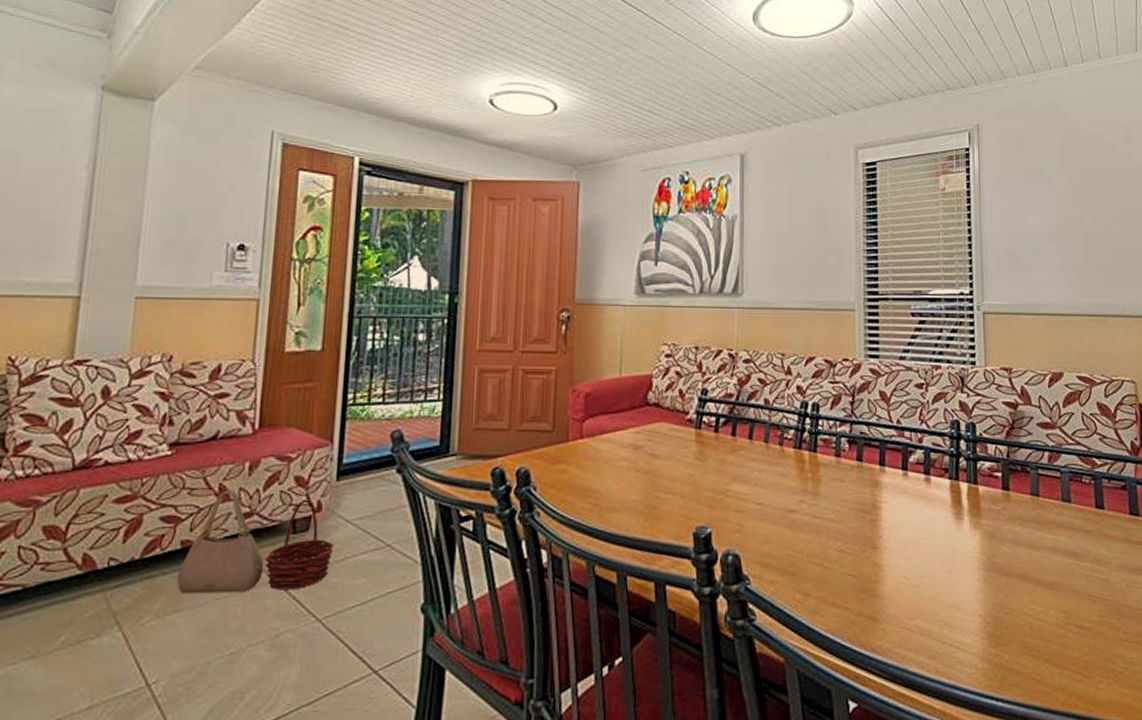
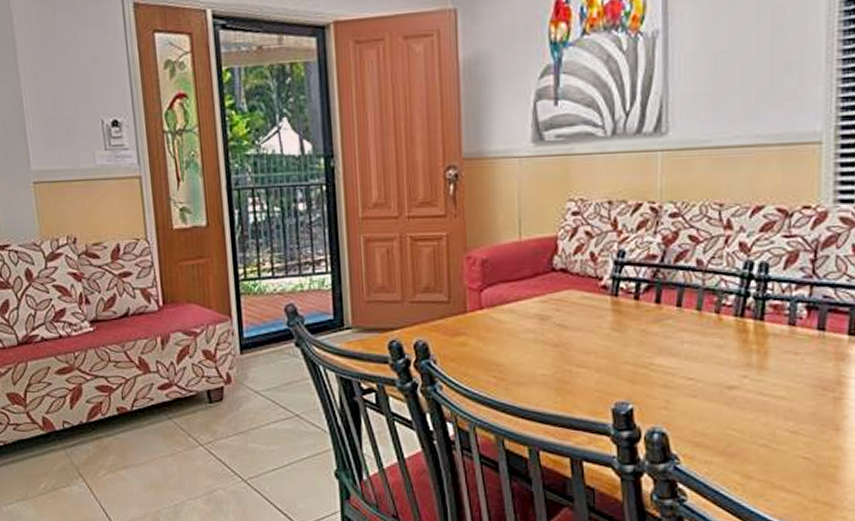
handbag: present [177,489,264,593] -> none [119,362,190,453]
basket: present [265,499,334,591] -> none [189,372,247,453]

